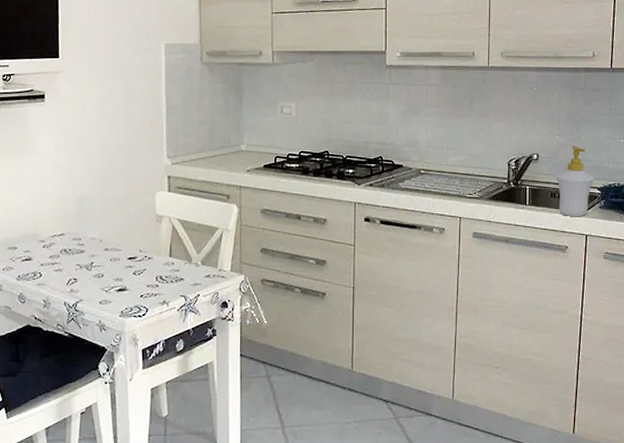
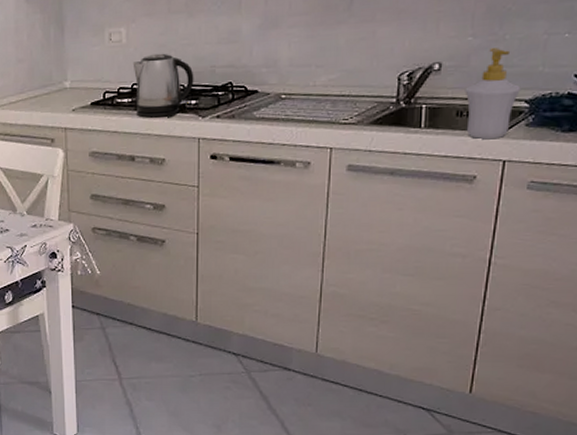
kettle: none [300,127,352,183] -> present [132,53,194,119]

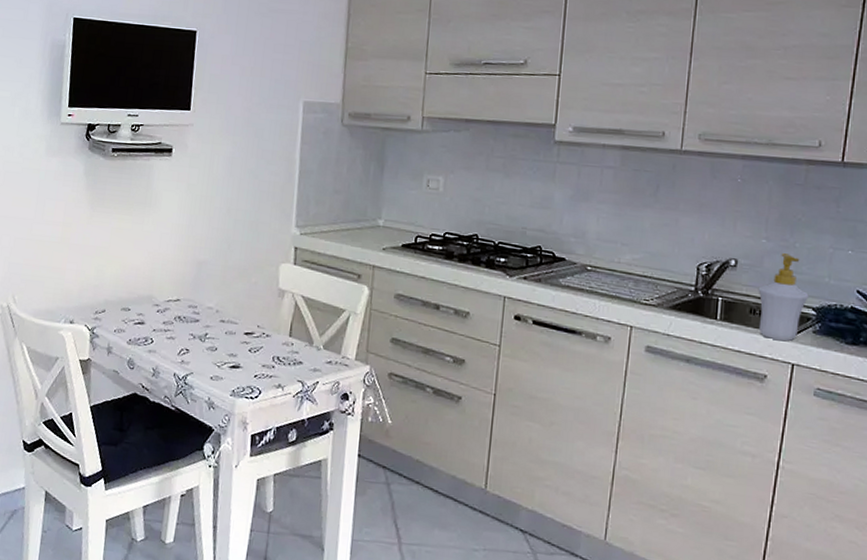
kettle: present [132,53,194,119] -> none [445,206,506,272]

